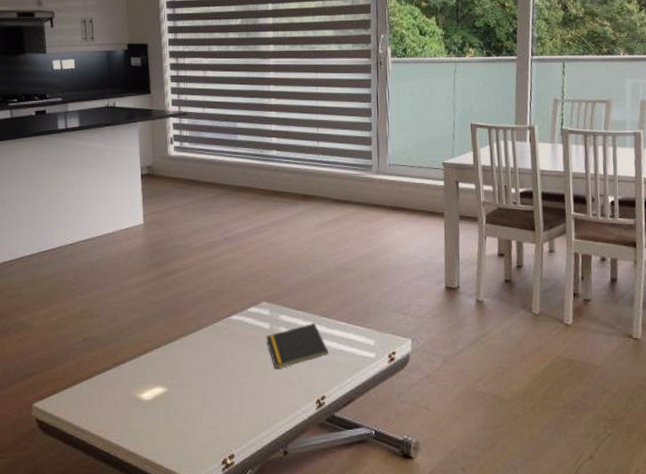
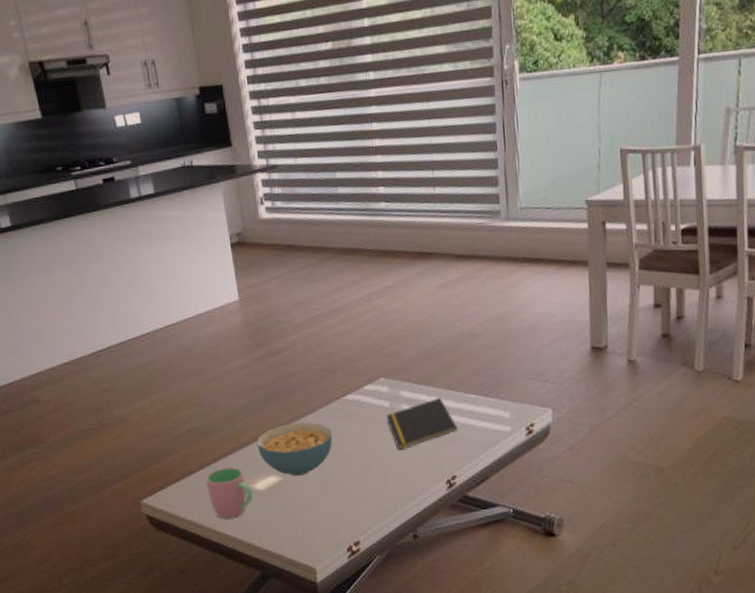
cup: none [96,377,139,426] -> present [205,467,253,519]
cereal bowl: none [147,338,216,388] -> present [256,422,332,476]

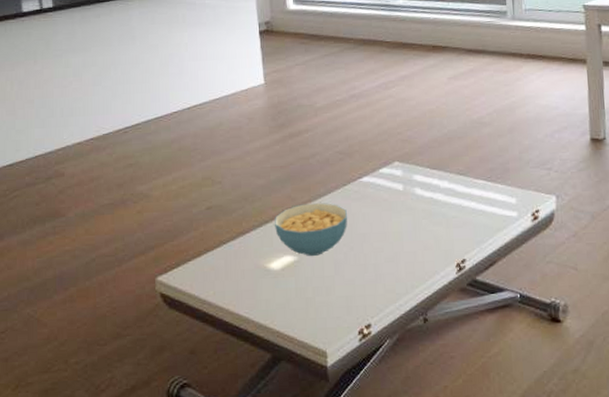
cup: present [205,467,253,519] -> none [221,246,268,298]
notepad: present [386,398,458,449] -> none [400,183,467,232]

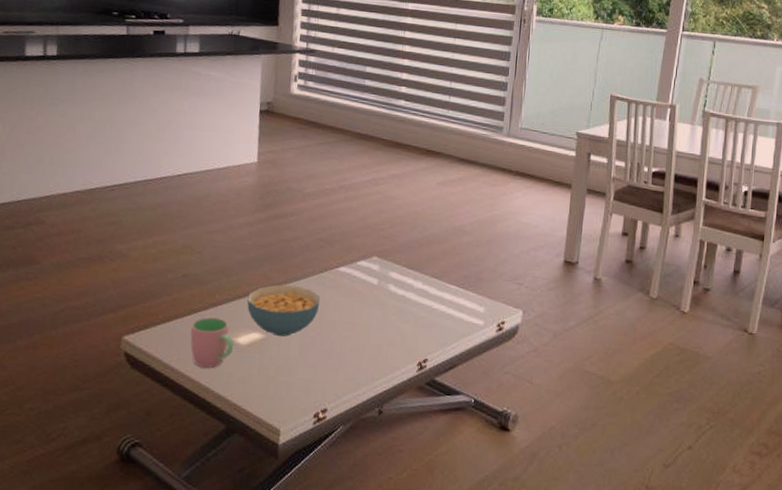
cup: none [221,246,268,298] -> present [190,317,234,368]

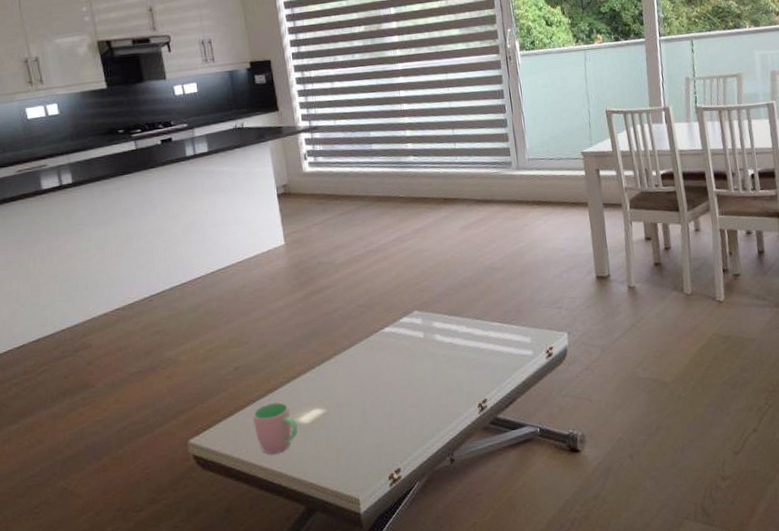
cereal bowl: present [246,284,320,337] -> none [301,355,373,408]

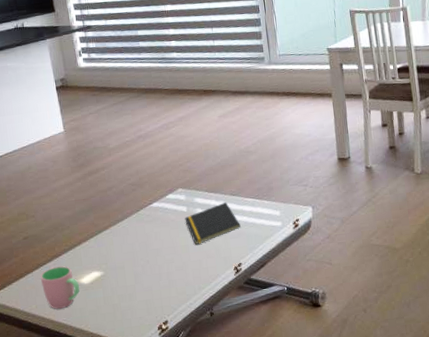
notepad: none [421,327,486,377] -> present [185,202,241,245]

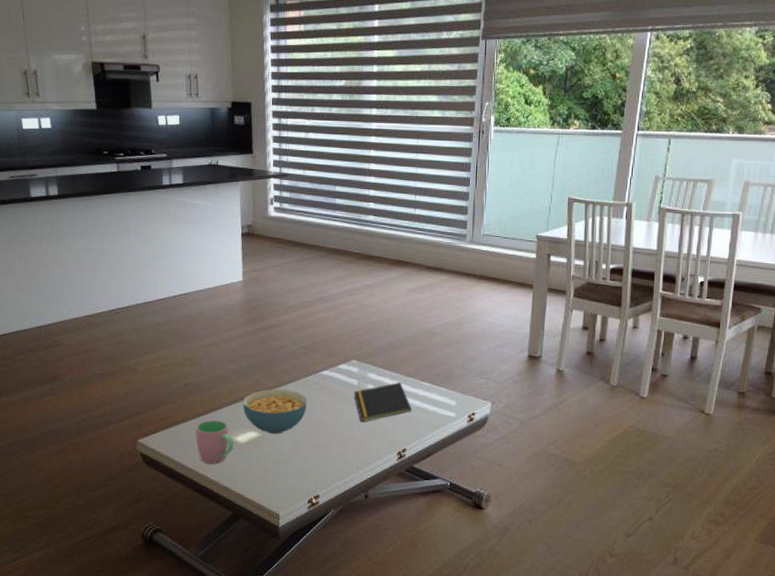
cereal bowl: none [81,226,143,271] -> present [242,389,307,434]

